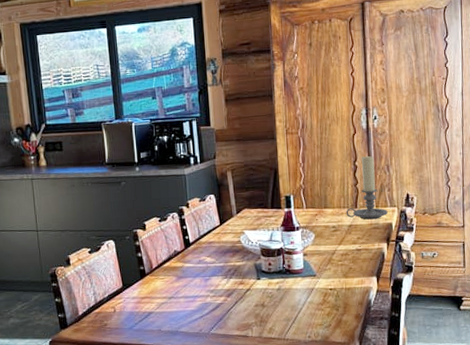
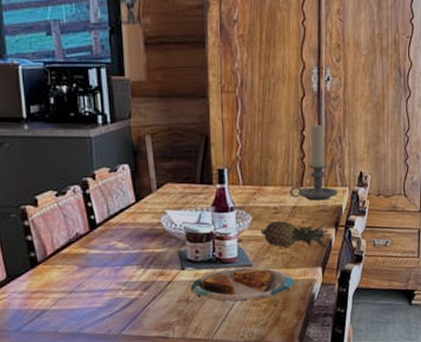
plate: none [265,277,353,307] -> present [190,267,294,302]
fruit: none [322,237,381,260] -> present [260,220,329,248]

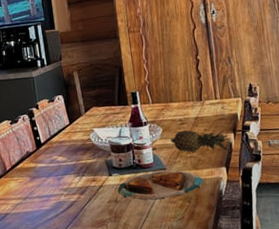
candle holder: present [289,124,338,201] -> none [191,49,232,112]

